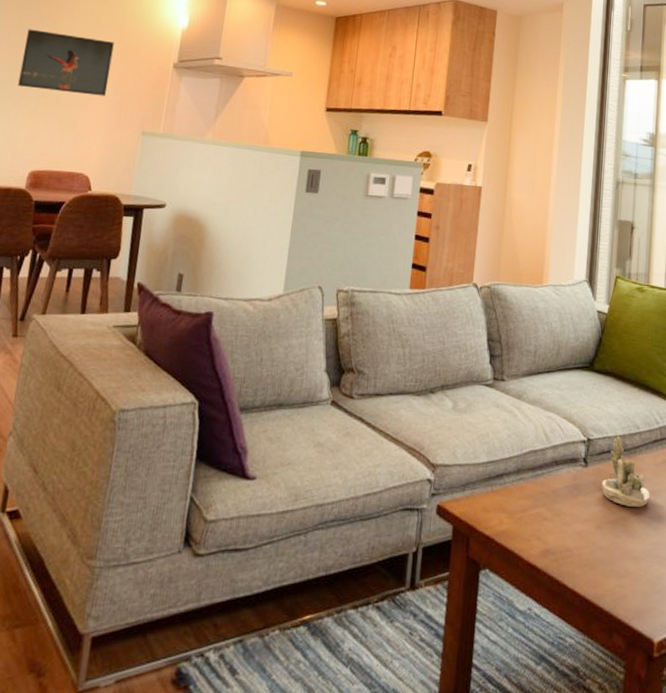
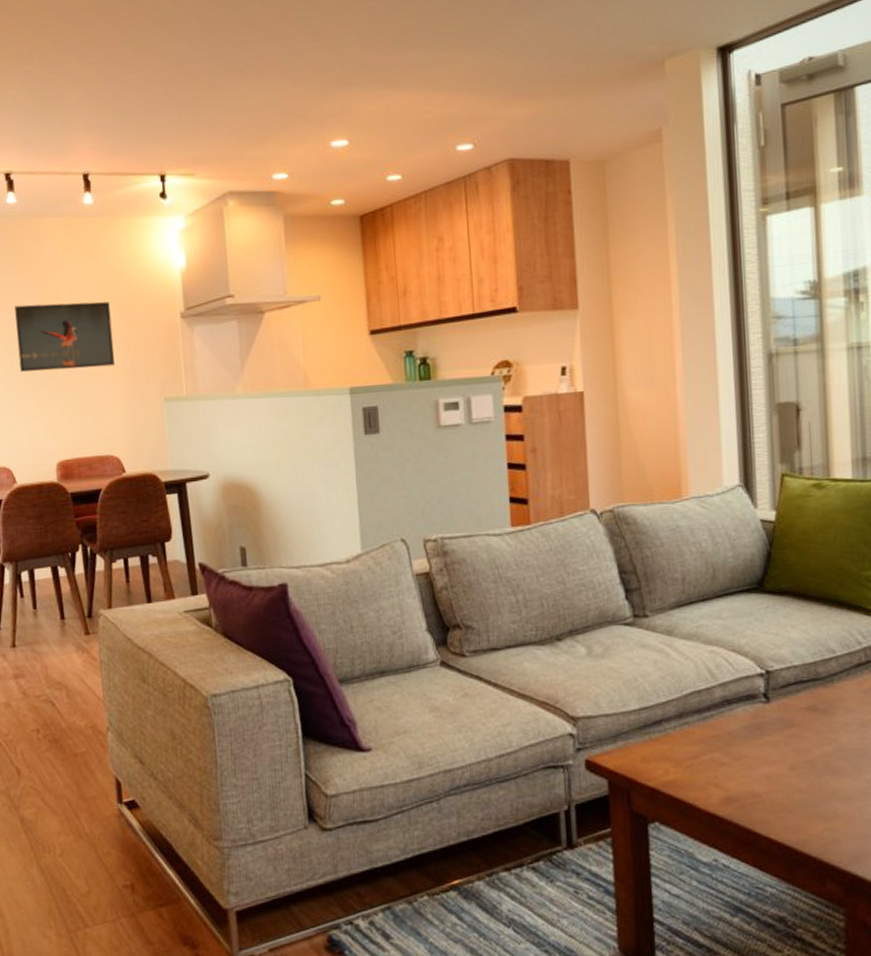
succulent planter: present [602,436,650,507] -> none [791,664,859,742]

